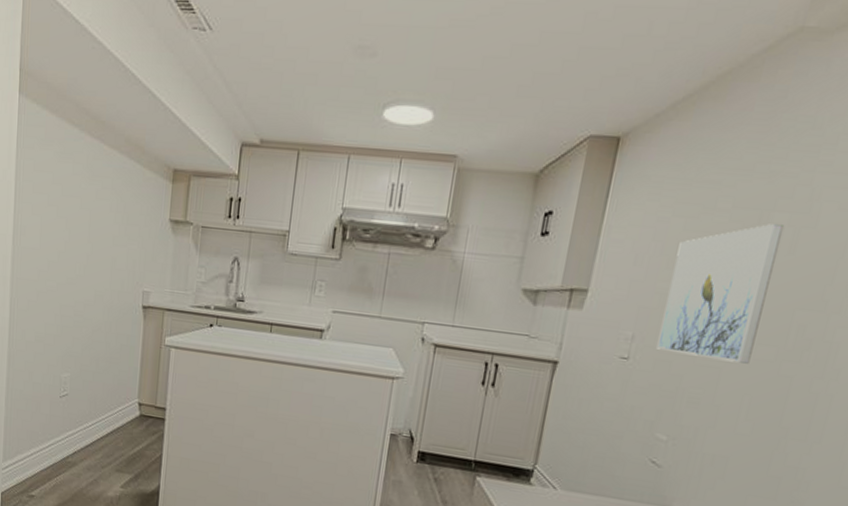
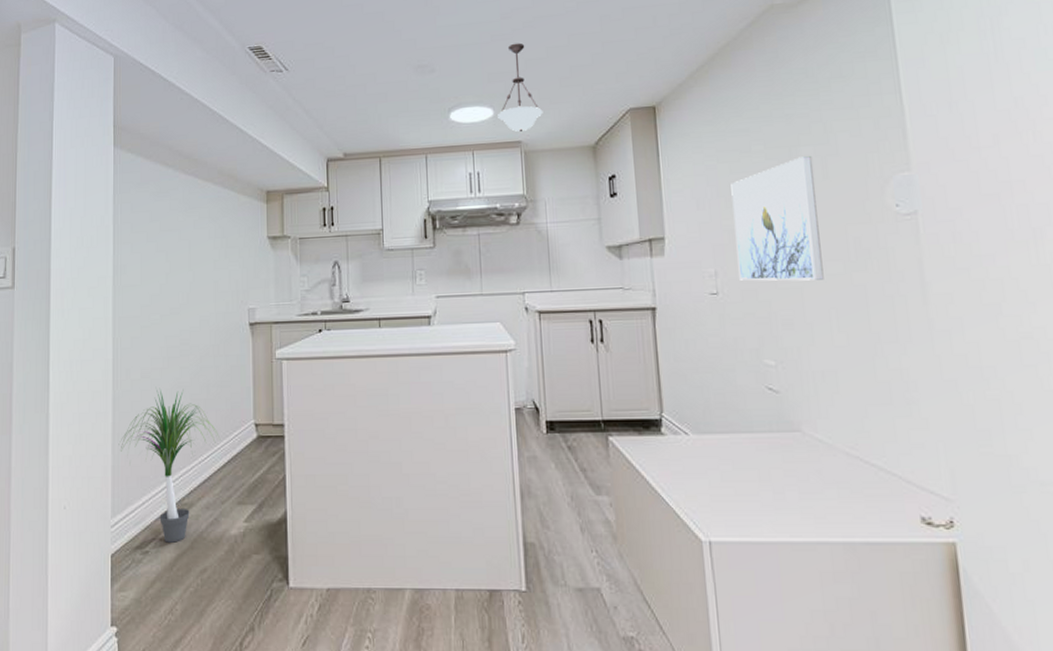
potted plant: none [11,353,106,493] -> present [118,388,221,543]
pendant light: none [437,33,490,145] -> present [498,42,543,133]

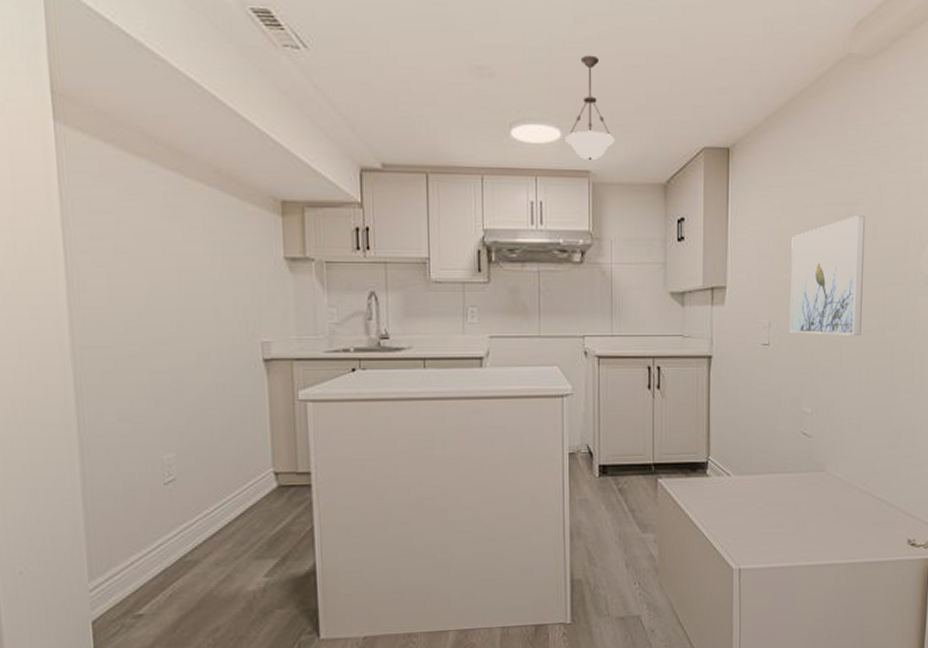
potted plant: present [118,388,221,543] -> none [92,432,231,604]

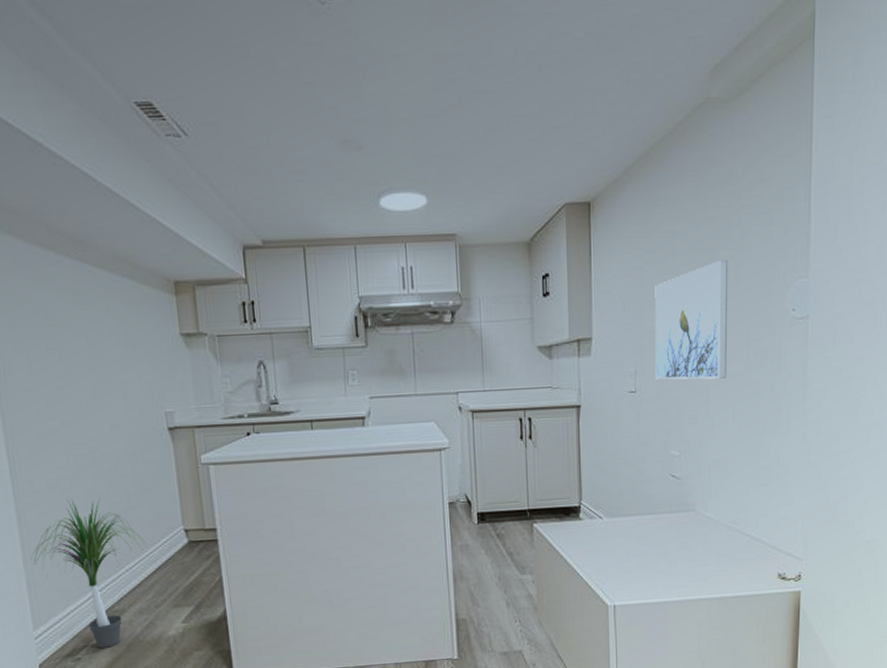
potted plant: none [92,432,231,604] -> present [30,498,148,648]
pendant light: present [565,55,615,161] -> none [431,121,479,224]

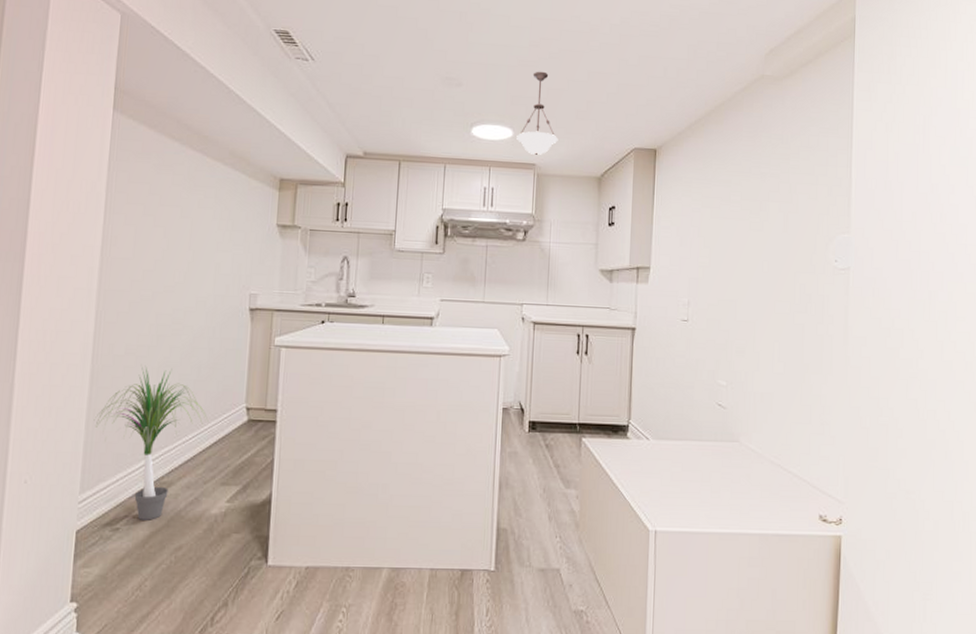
pendant light: none [431,121,479,224] -> present [516,71,558,156]
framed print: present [655,260,729,380] -> none [707,211,778,317]

